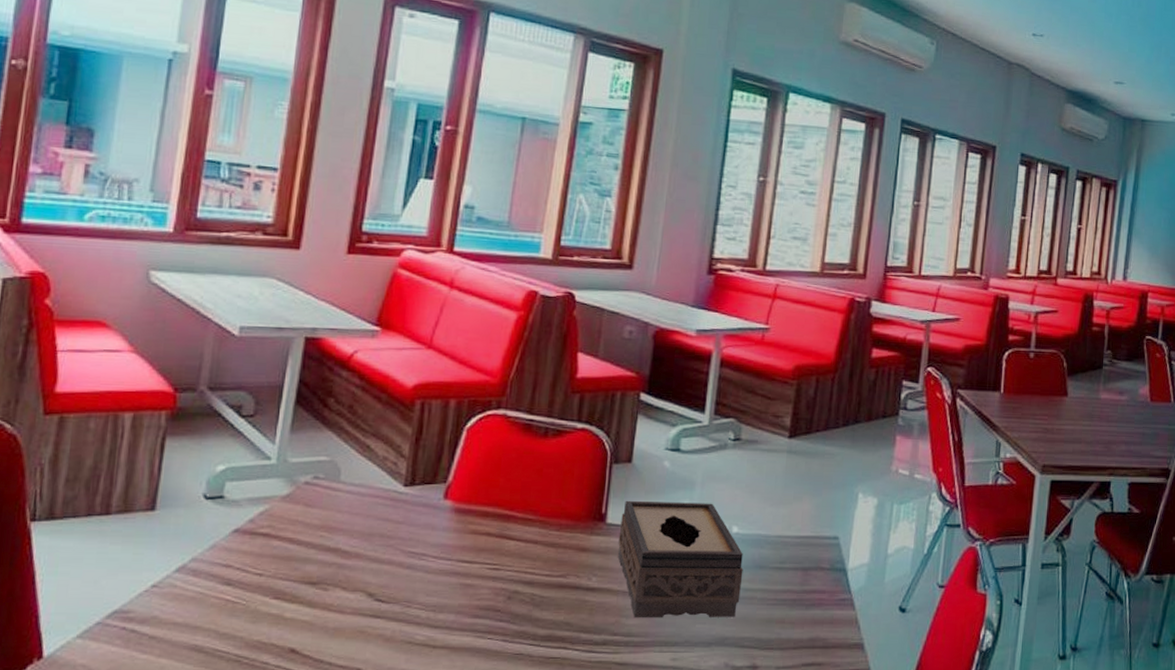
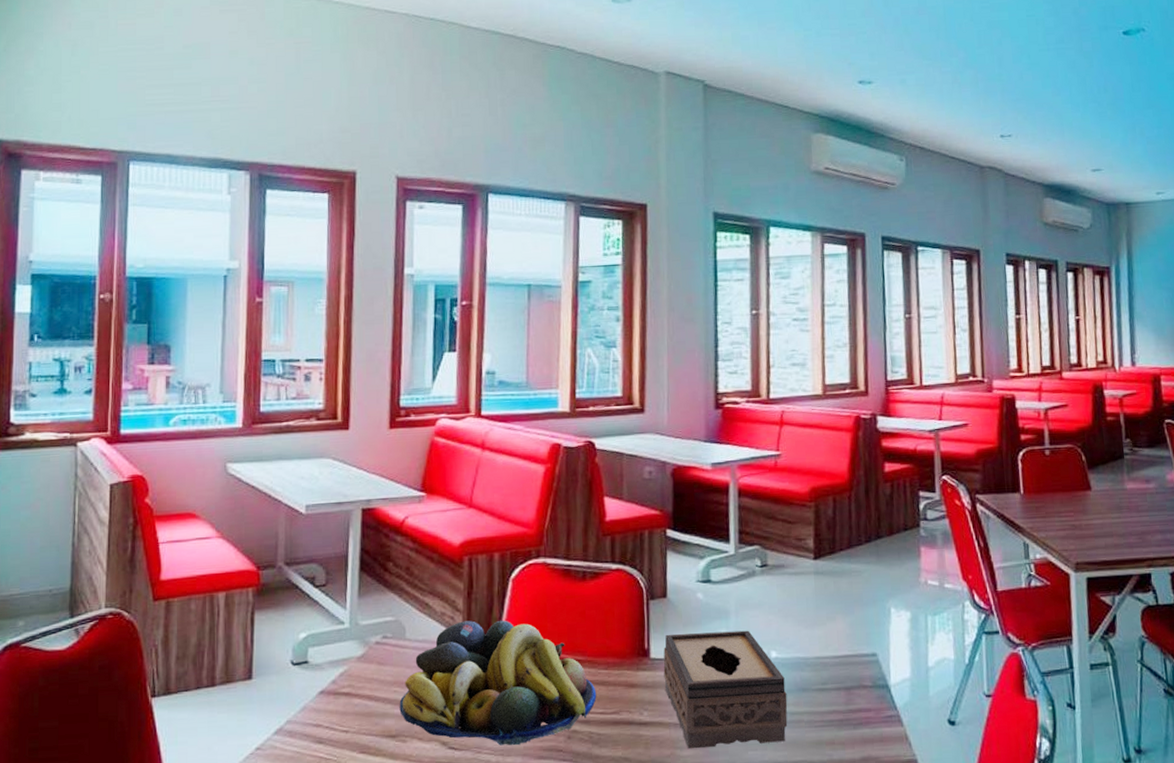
fruit bowl: none [324,468,545,603] -> present [399,620,597,746]

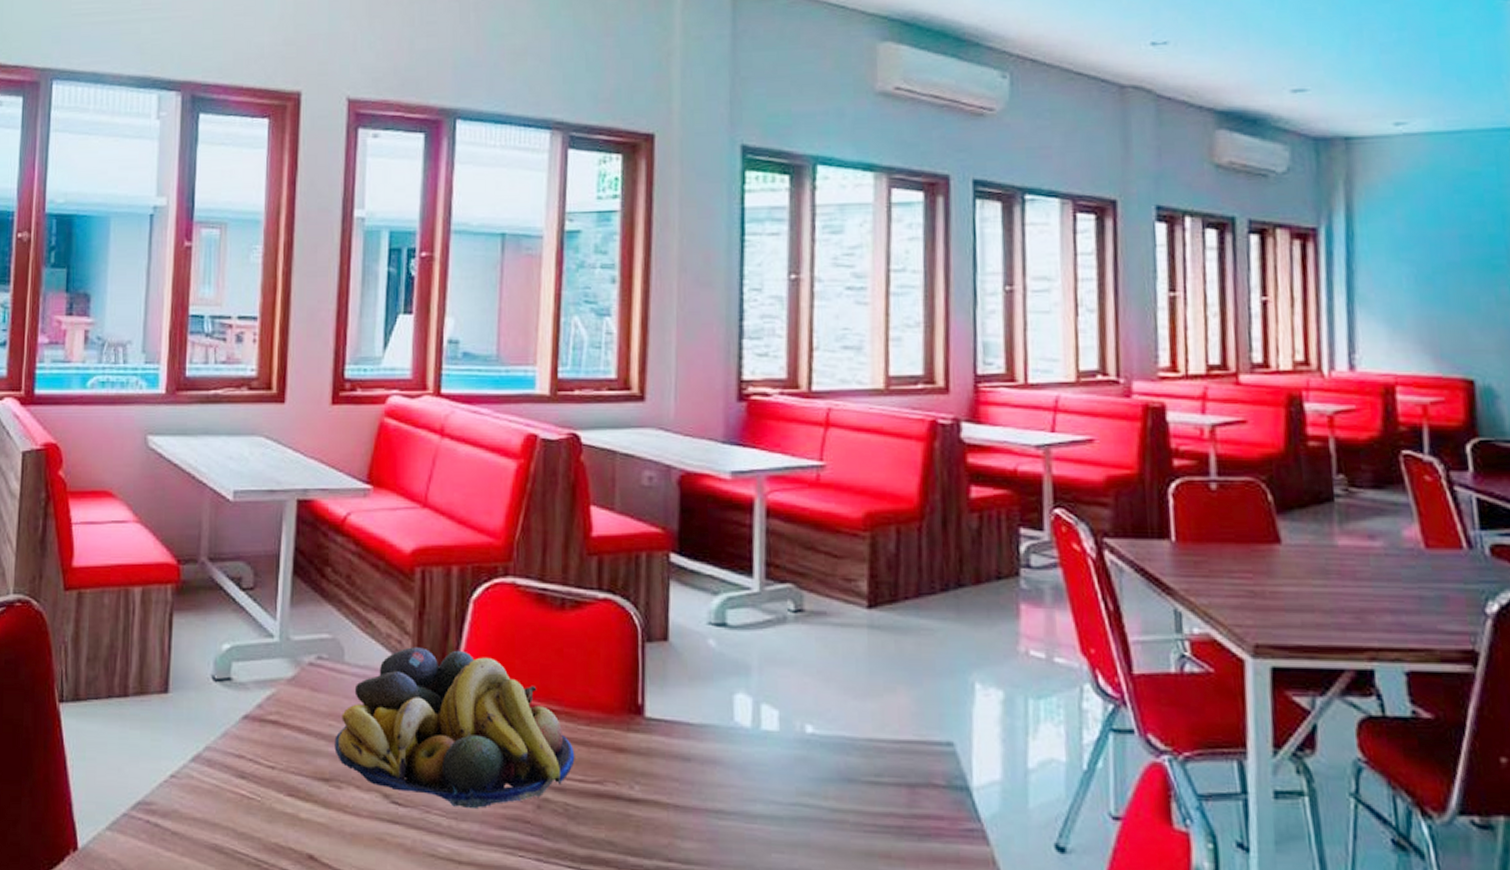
tissue box: present [663,630,788,749] -> none [661,688,827,847]

